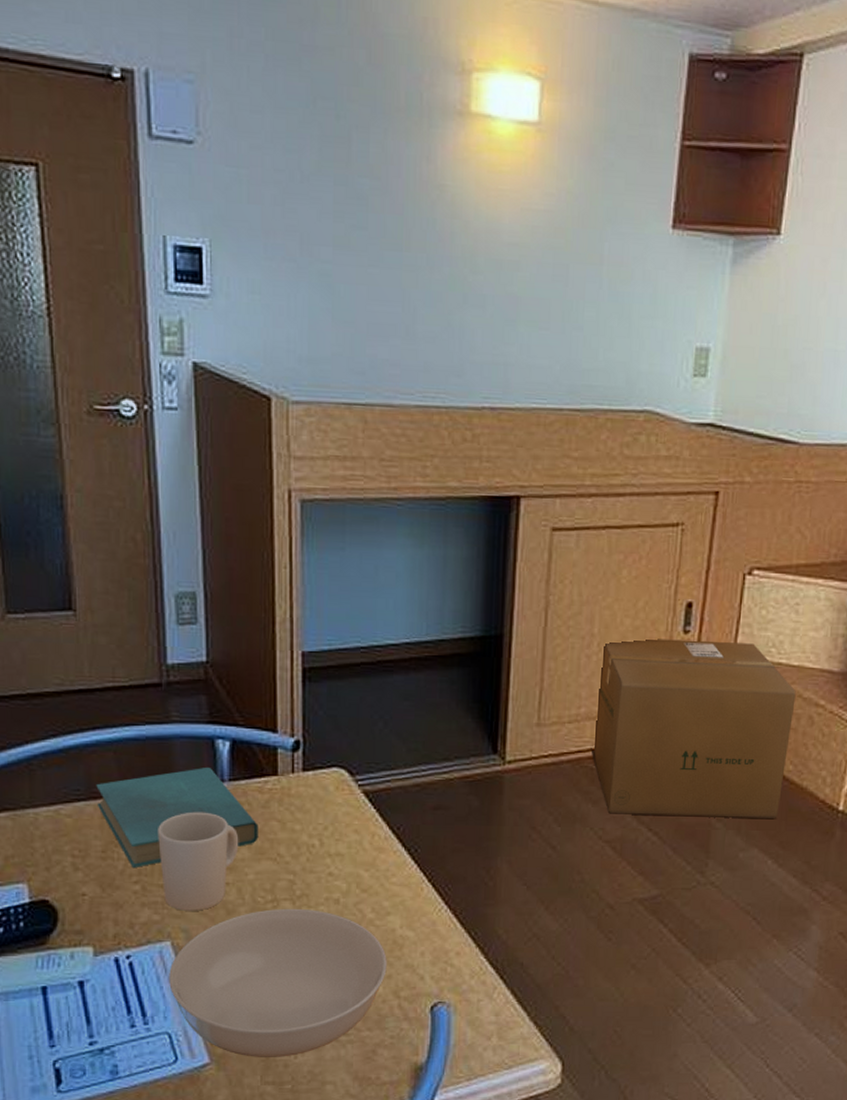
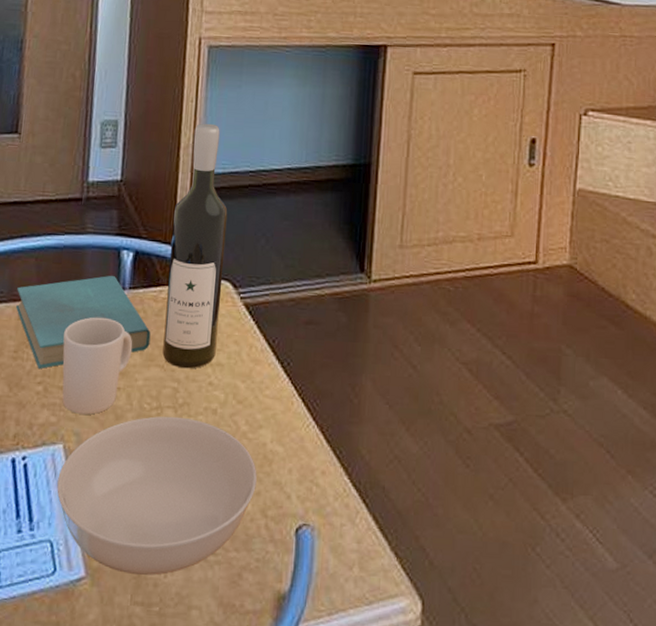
bottle: none [273,593,338,861] -> present [162,123,228,369]
box: present [590,639,796,820] -> none [448,171,634,348]

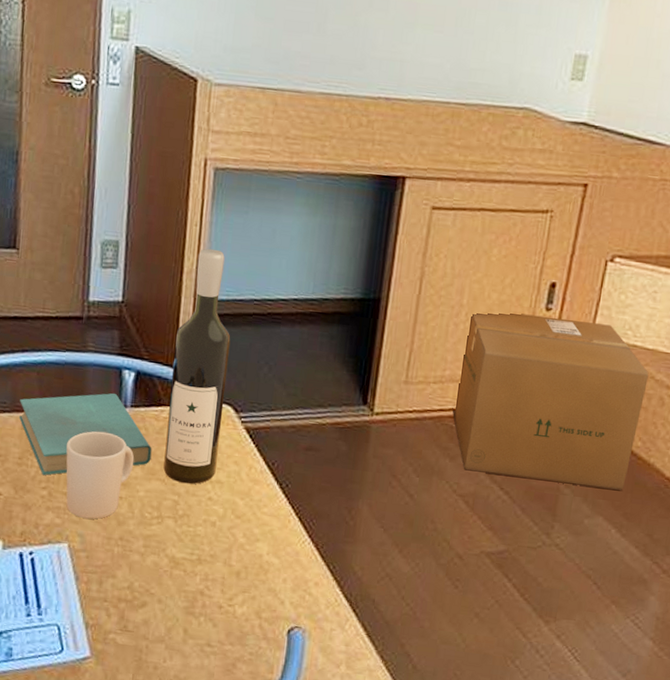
bowl: present [57,416,257,575] -> none [62,524,253,660]
box: none [448,171,634,348] -> present [452,313,649,492]

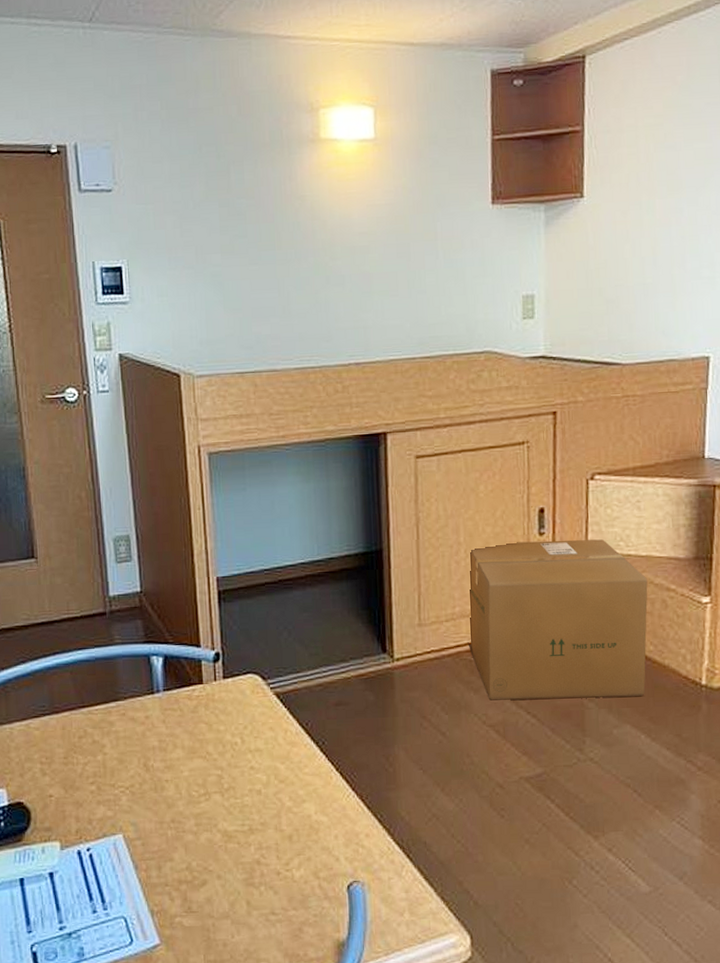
book: present [18,393,152,476] -> none [58,680,190,771]
mug: present [66,431,135,519] -> none [108,719,175,807]
bottle: present [163,248,231,484] -> none [195,528,253,757]

